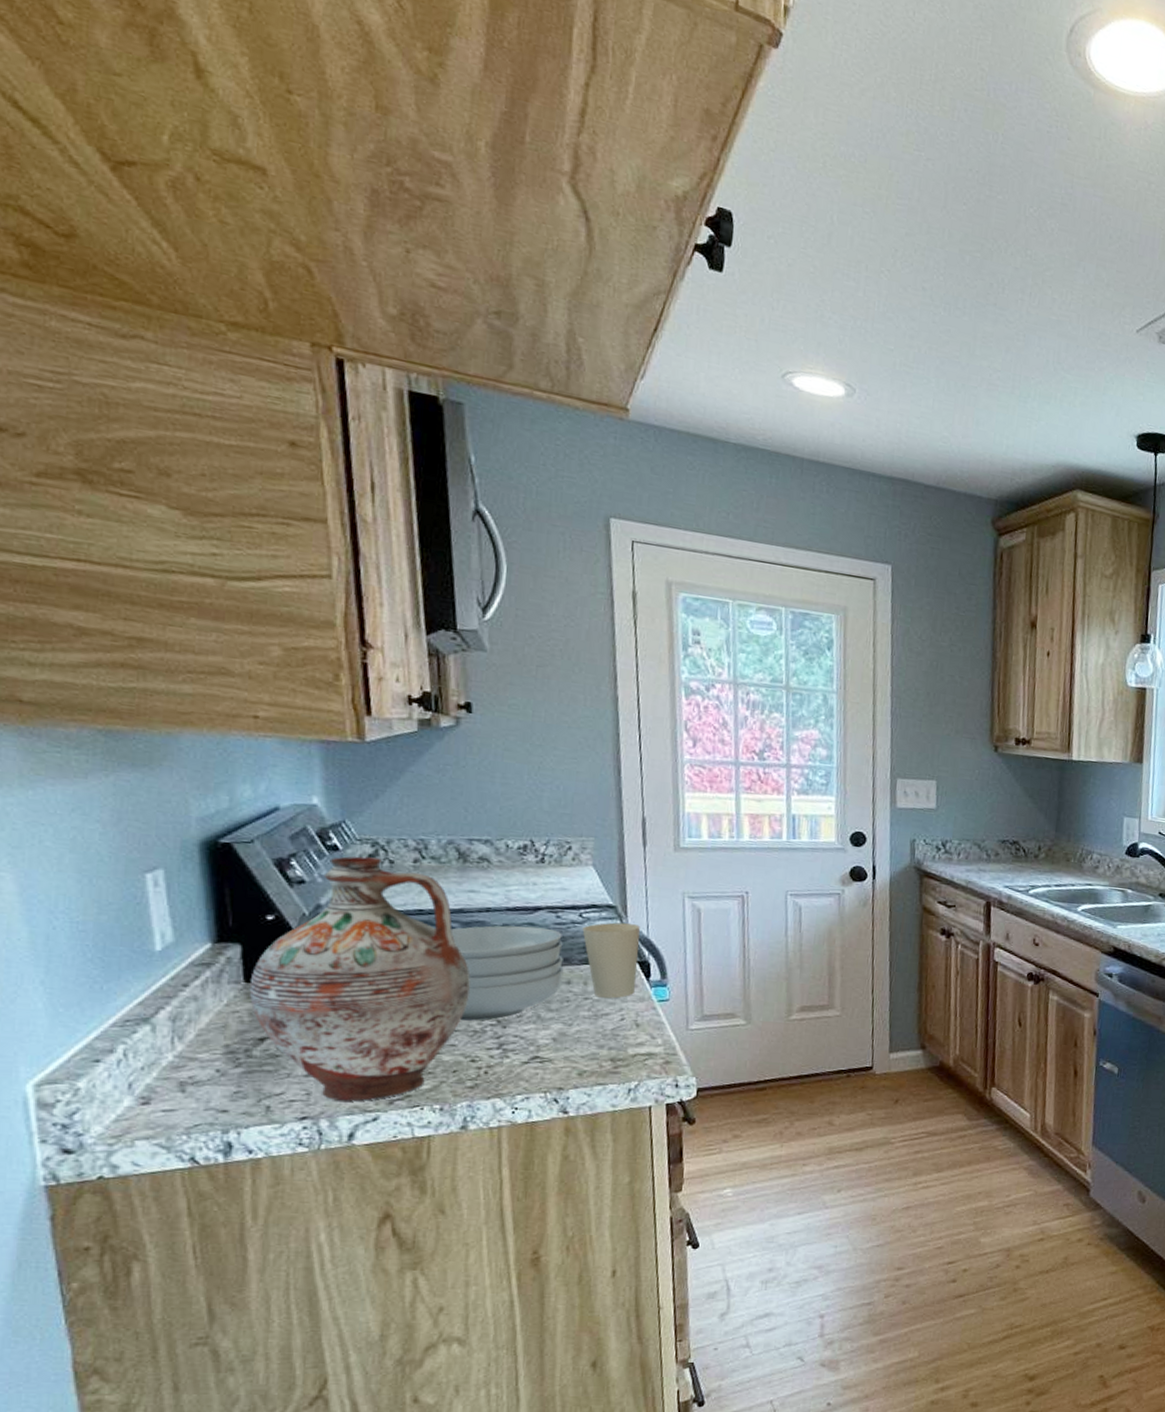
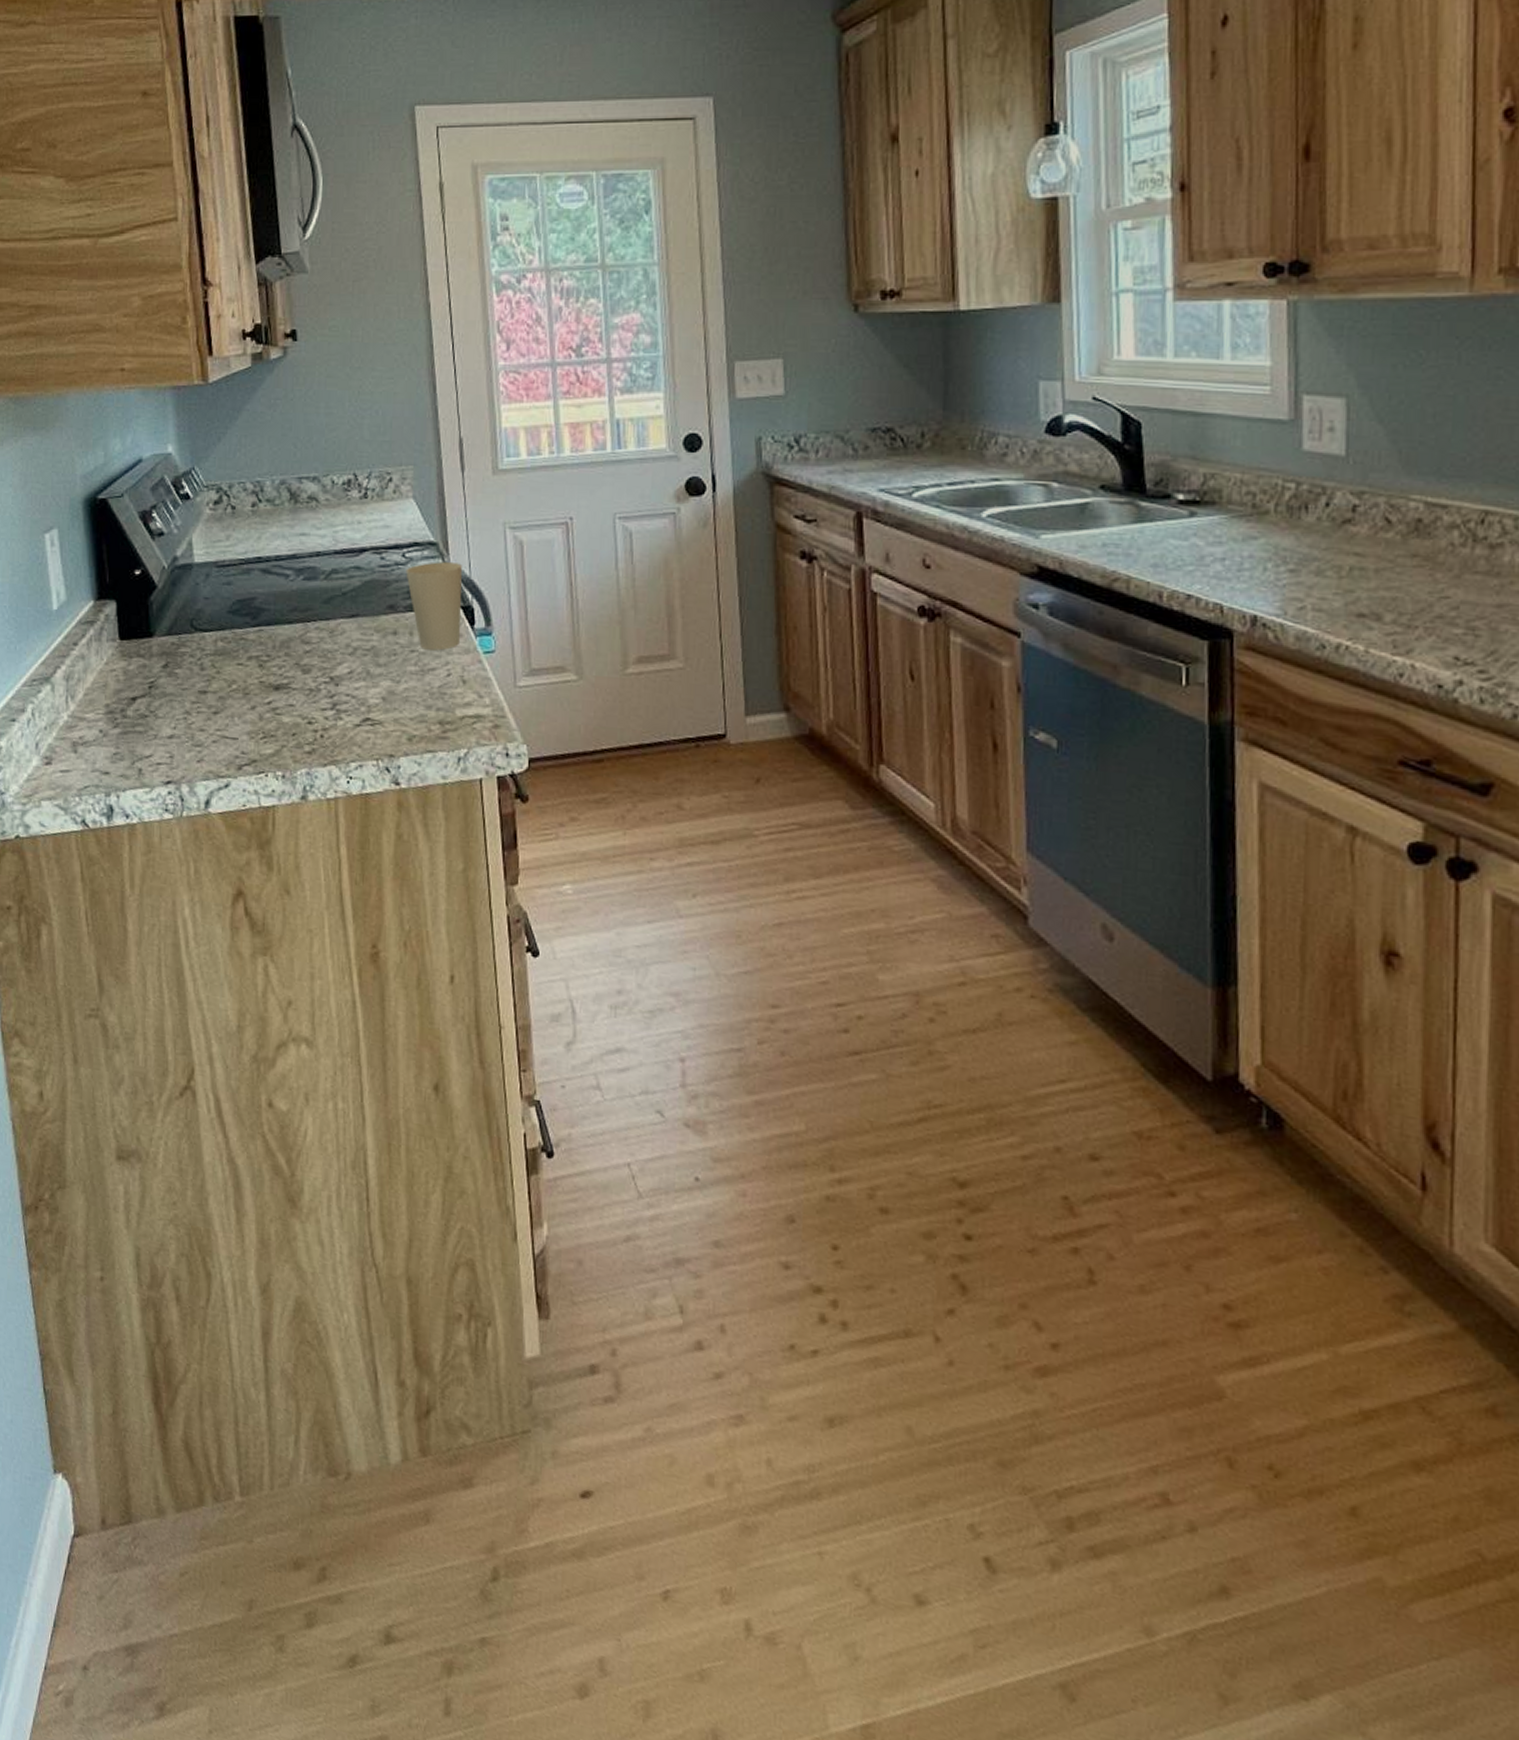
ceramic jug: present [249,856,471,1102] -> none [123,504,305,766]
bowl: present [450,925,564,1021] -> none [286,570,390,679]

